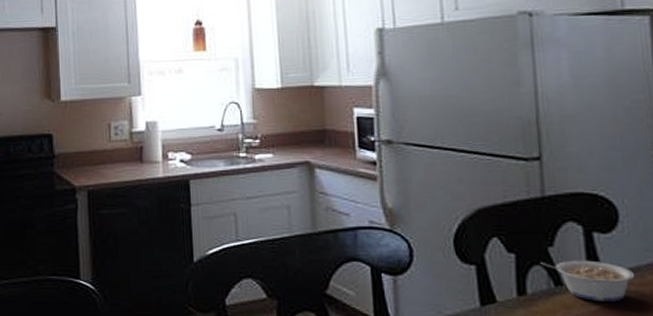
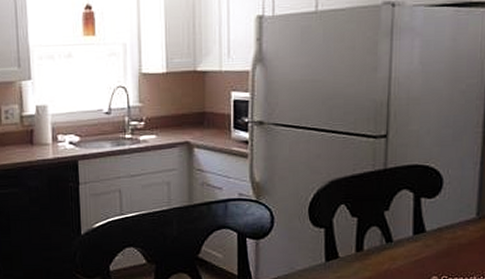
legume: present [540,260,635,301] -> none [377,220,449,253]

